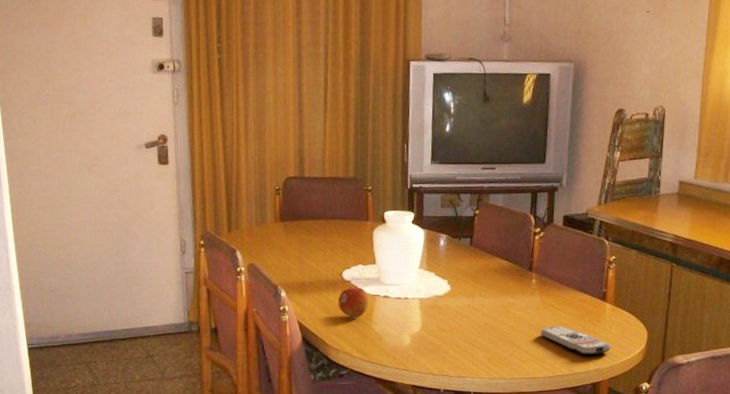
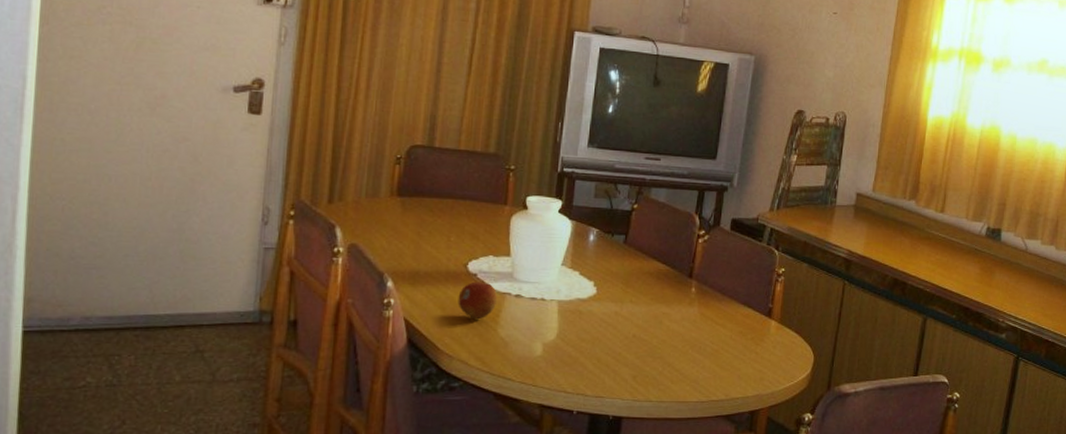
remote control: present [541,325,611,356] -> none [696,342,774,379]

